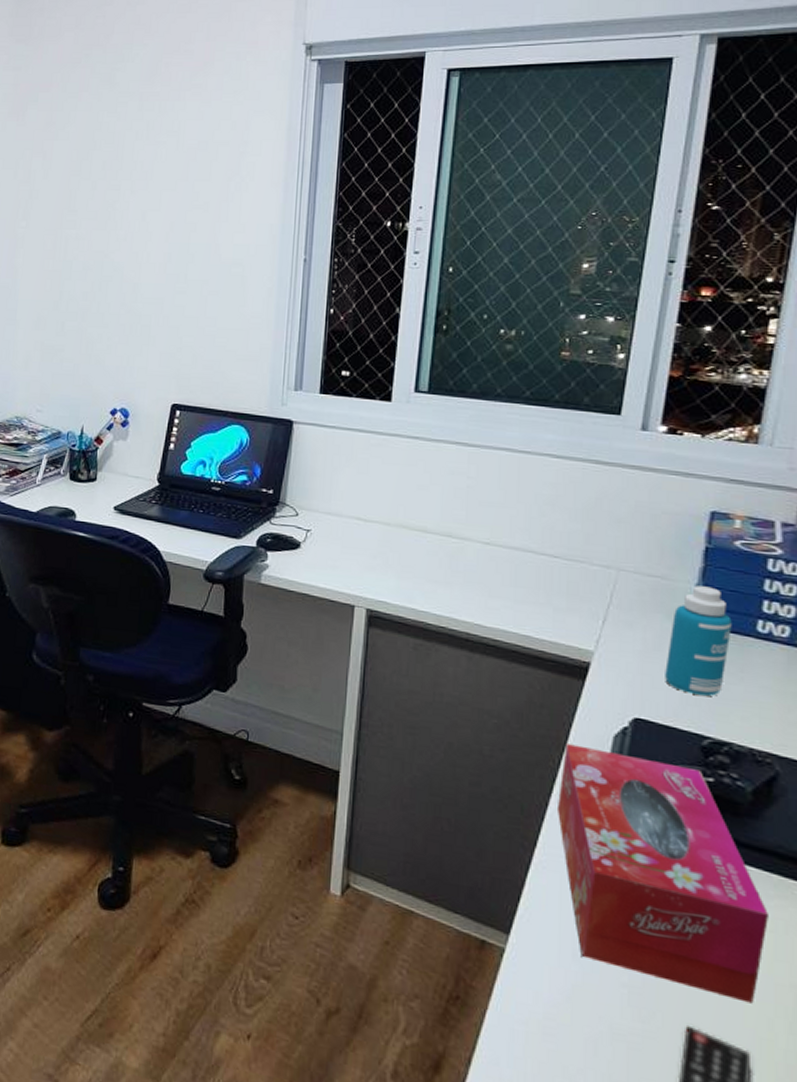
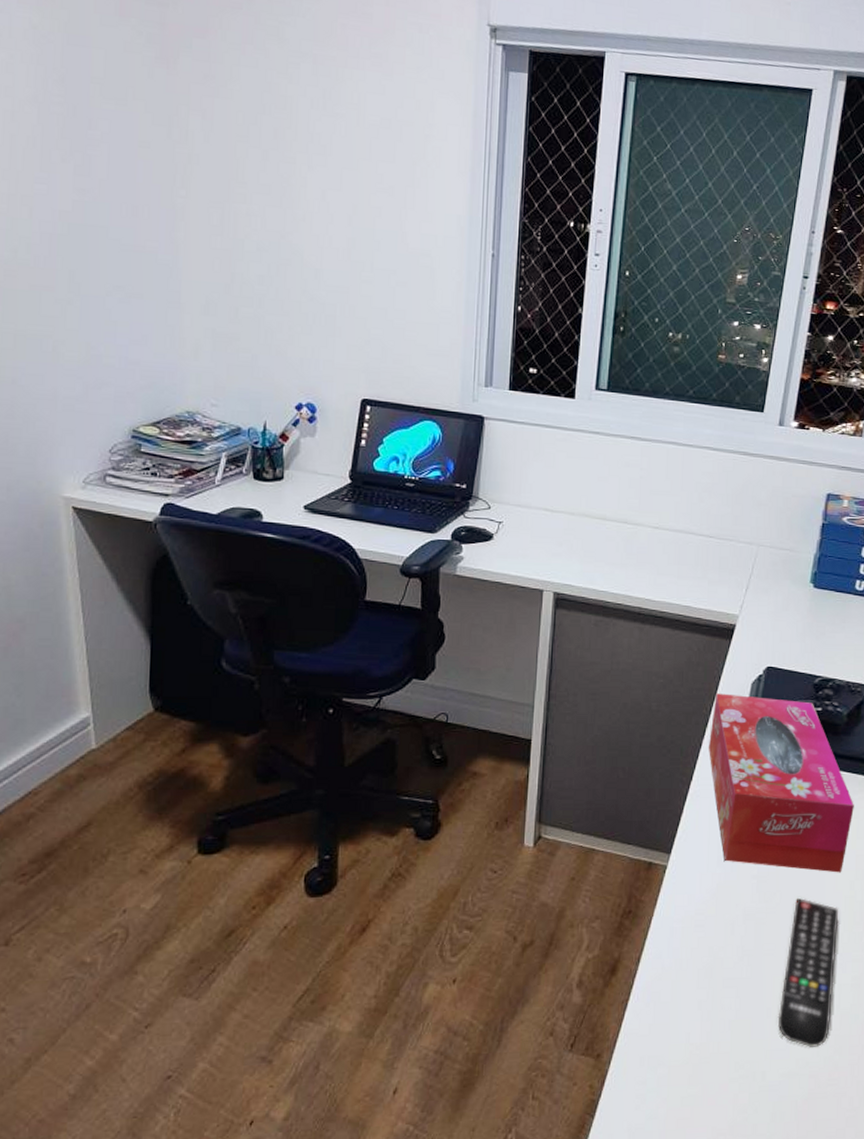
bottle: present [665,585,732,696] -> none [790,555,838,643]

